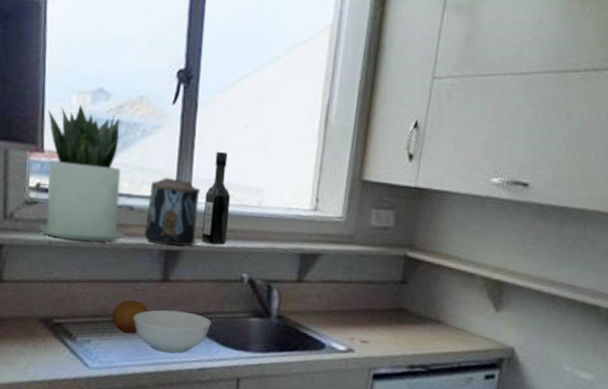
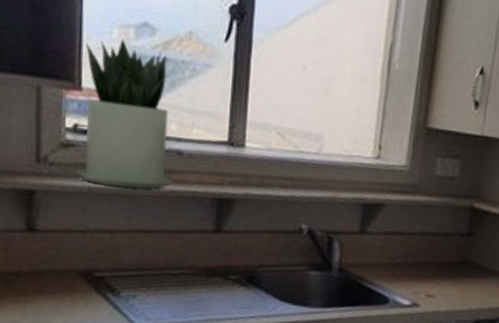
fruit: present [112,299,149,334] -> none [160,251,201,289]
bowl: present [133,310,211,353] -> none [183,262,268,309]
canister: present [143,177,200,247] -> none [194,120,256,195]
bottle: present [201,151,231,246] -> none [256,93,289,195]

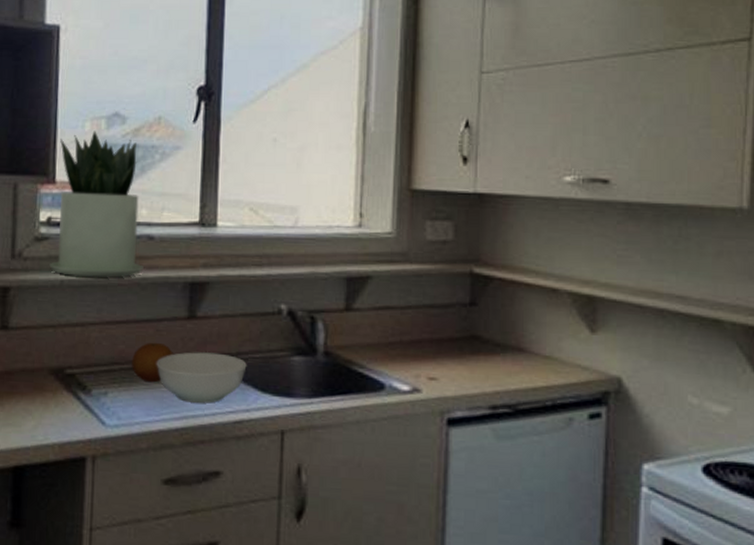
fruit: none [160,251,201,289] -> present [132,342,174,383]
bowl: none [183,262,268,309] -> present [156,352,247,403]

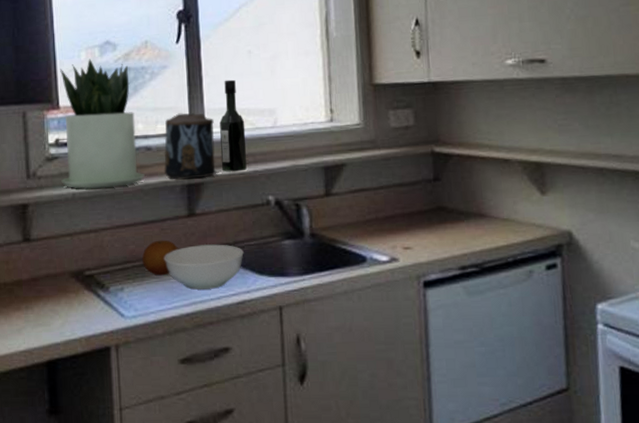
canister: none [165,201,228,277] -> present [163,113,219,179]
bottle: none [230,169,262,274] -> present [220,79,247,172]

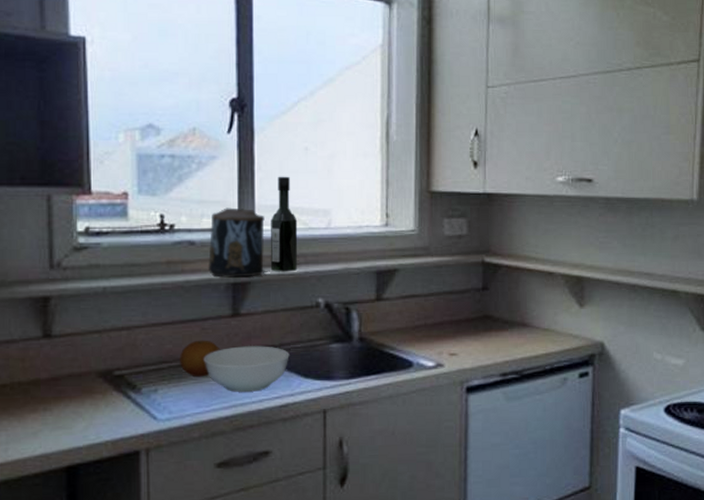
planter: present [60,58,146,190] -> none [90,142,187,284]

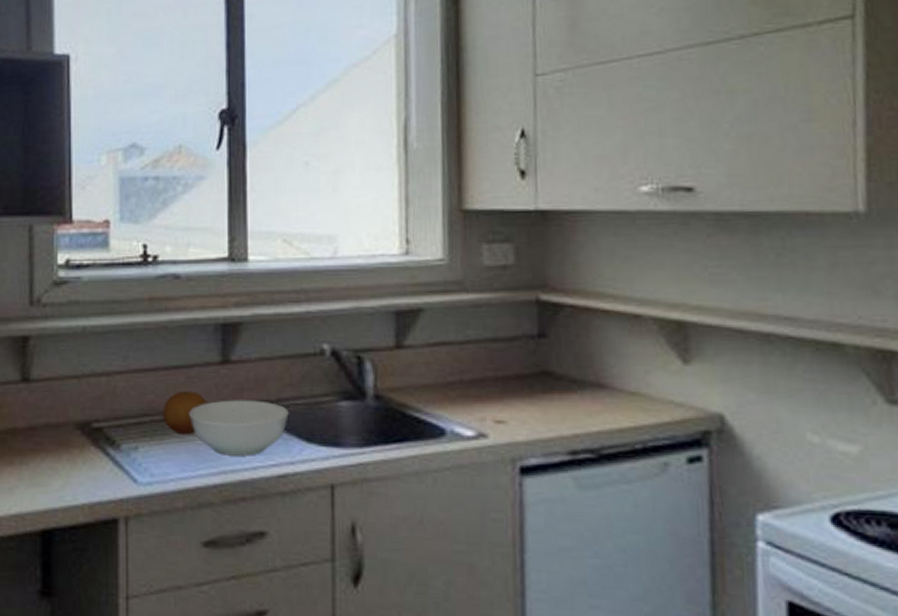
canister: present [207,207,268,278] -> none [194,235,262,317]
bottle: present [270,176,298,272] -> none [265,196,298,311]

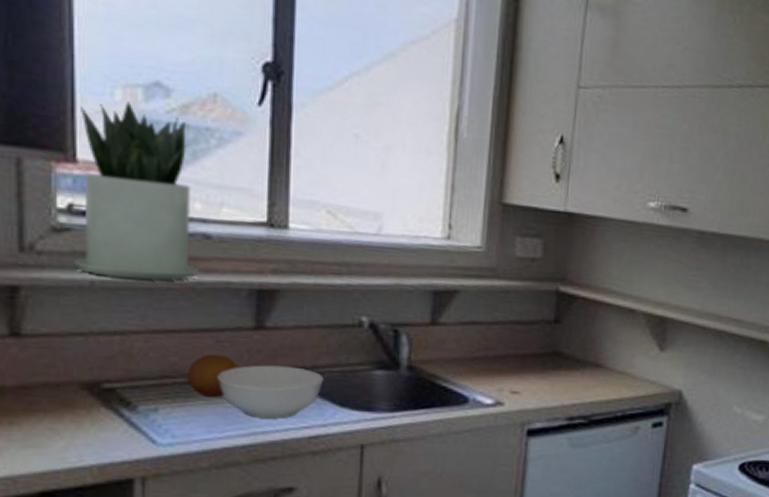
planter: none [70,164,172,323] -> present [74,101,201,281]

